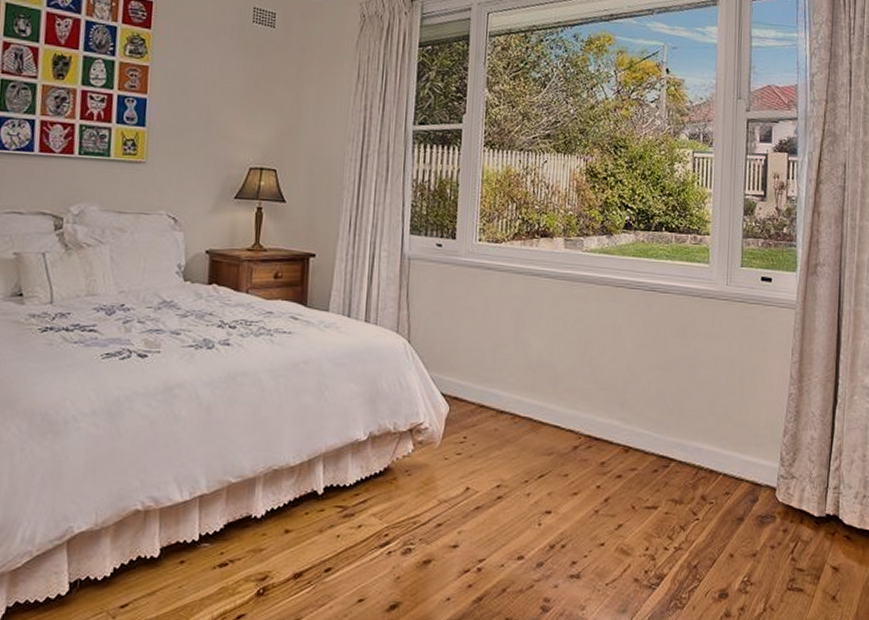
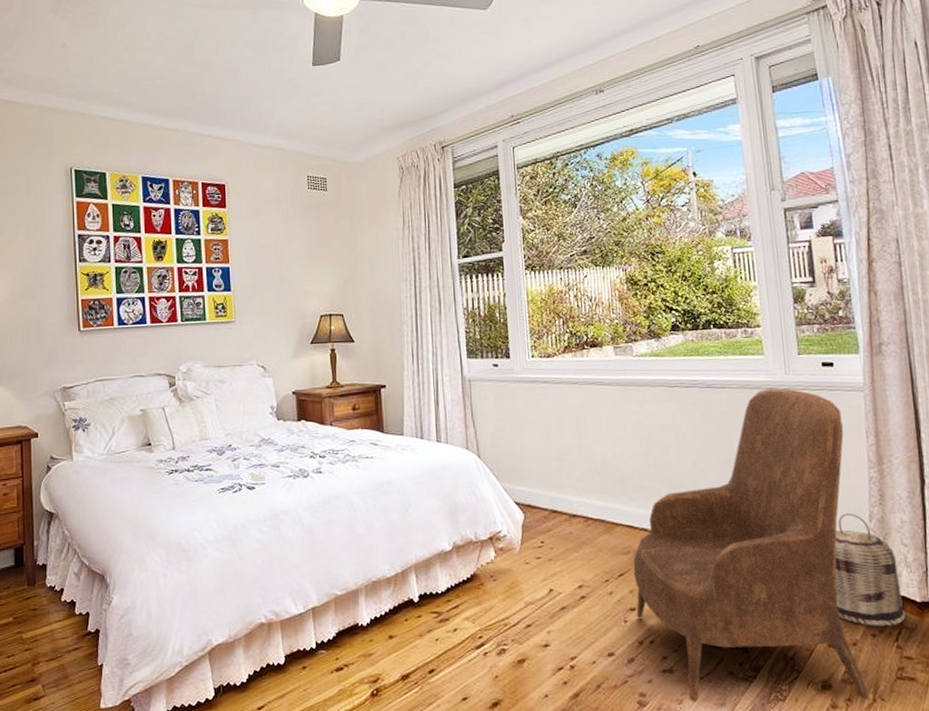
armchair: none [551,298,773,608] -> present [633,388,869,702]
basket: none [742,428,803,538] -> present [834,514,905,626]

